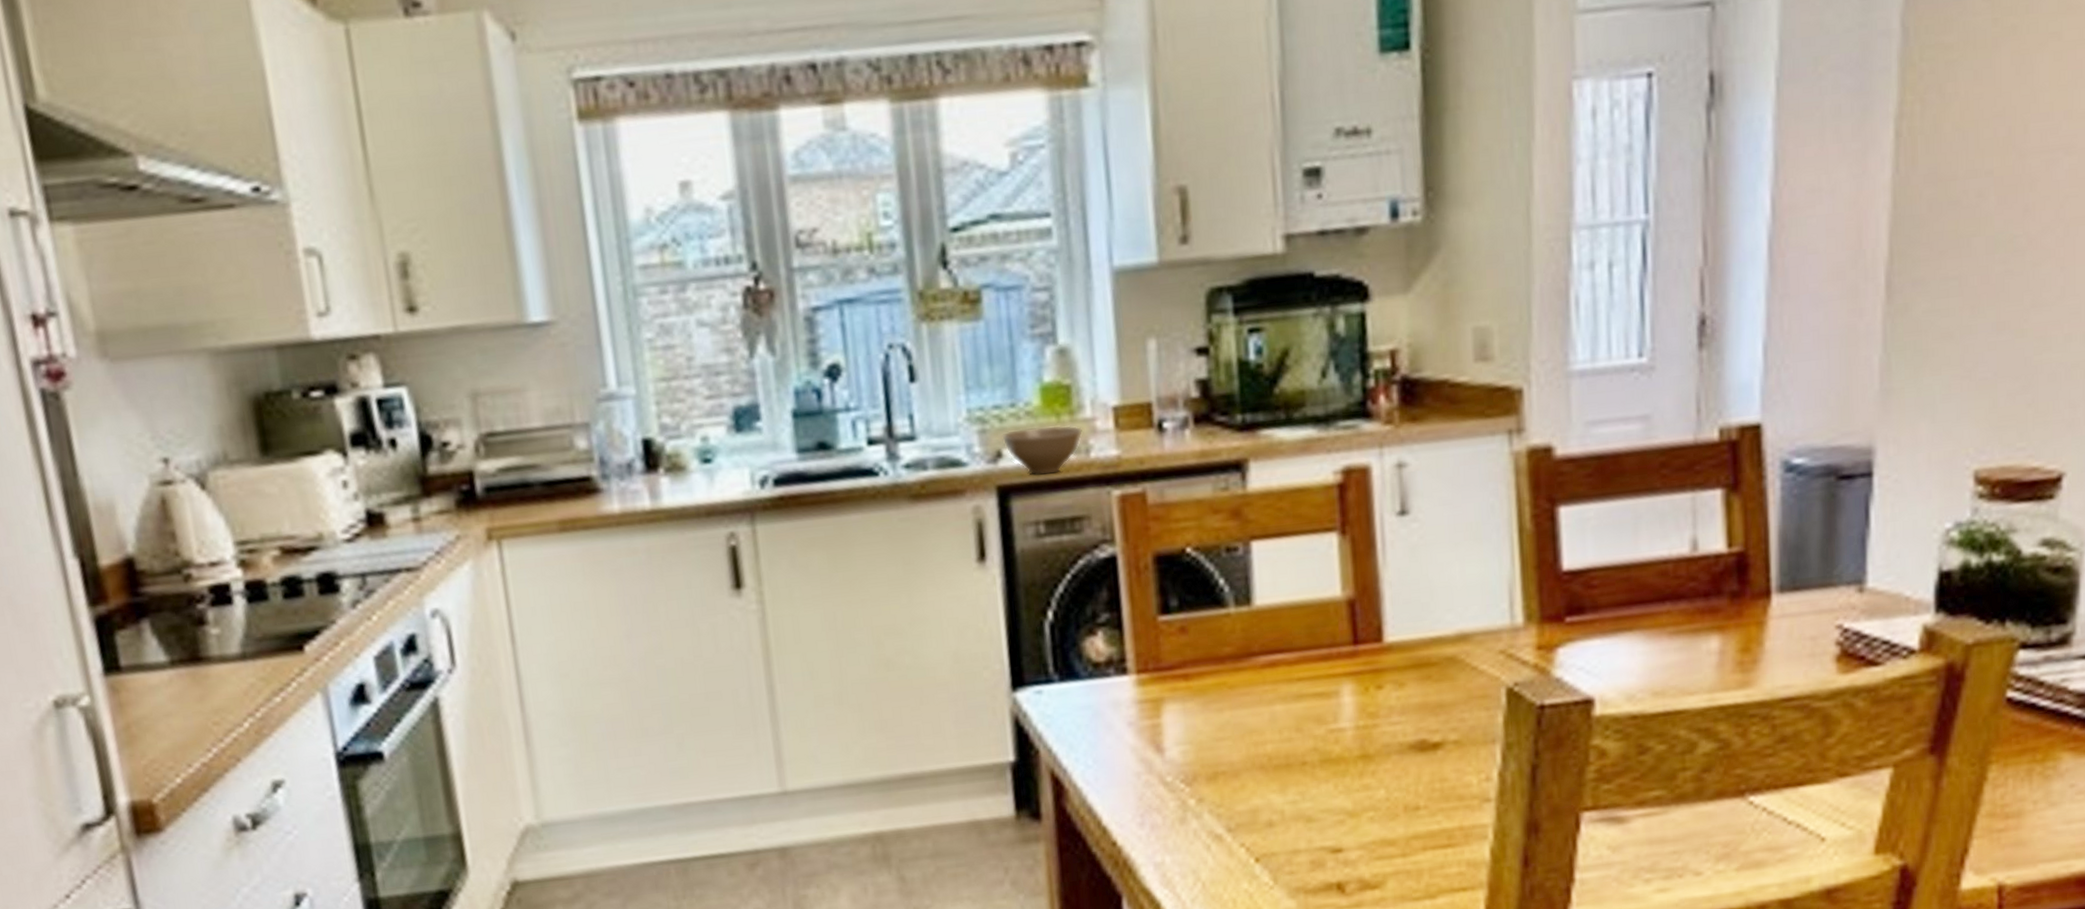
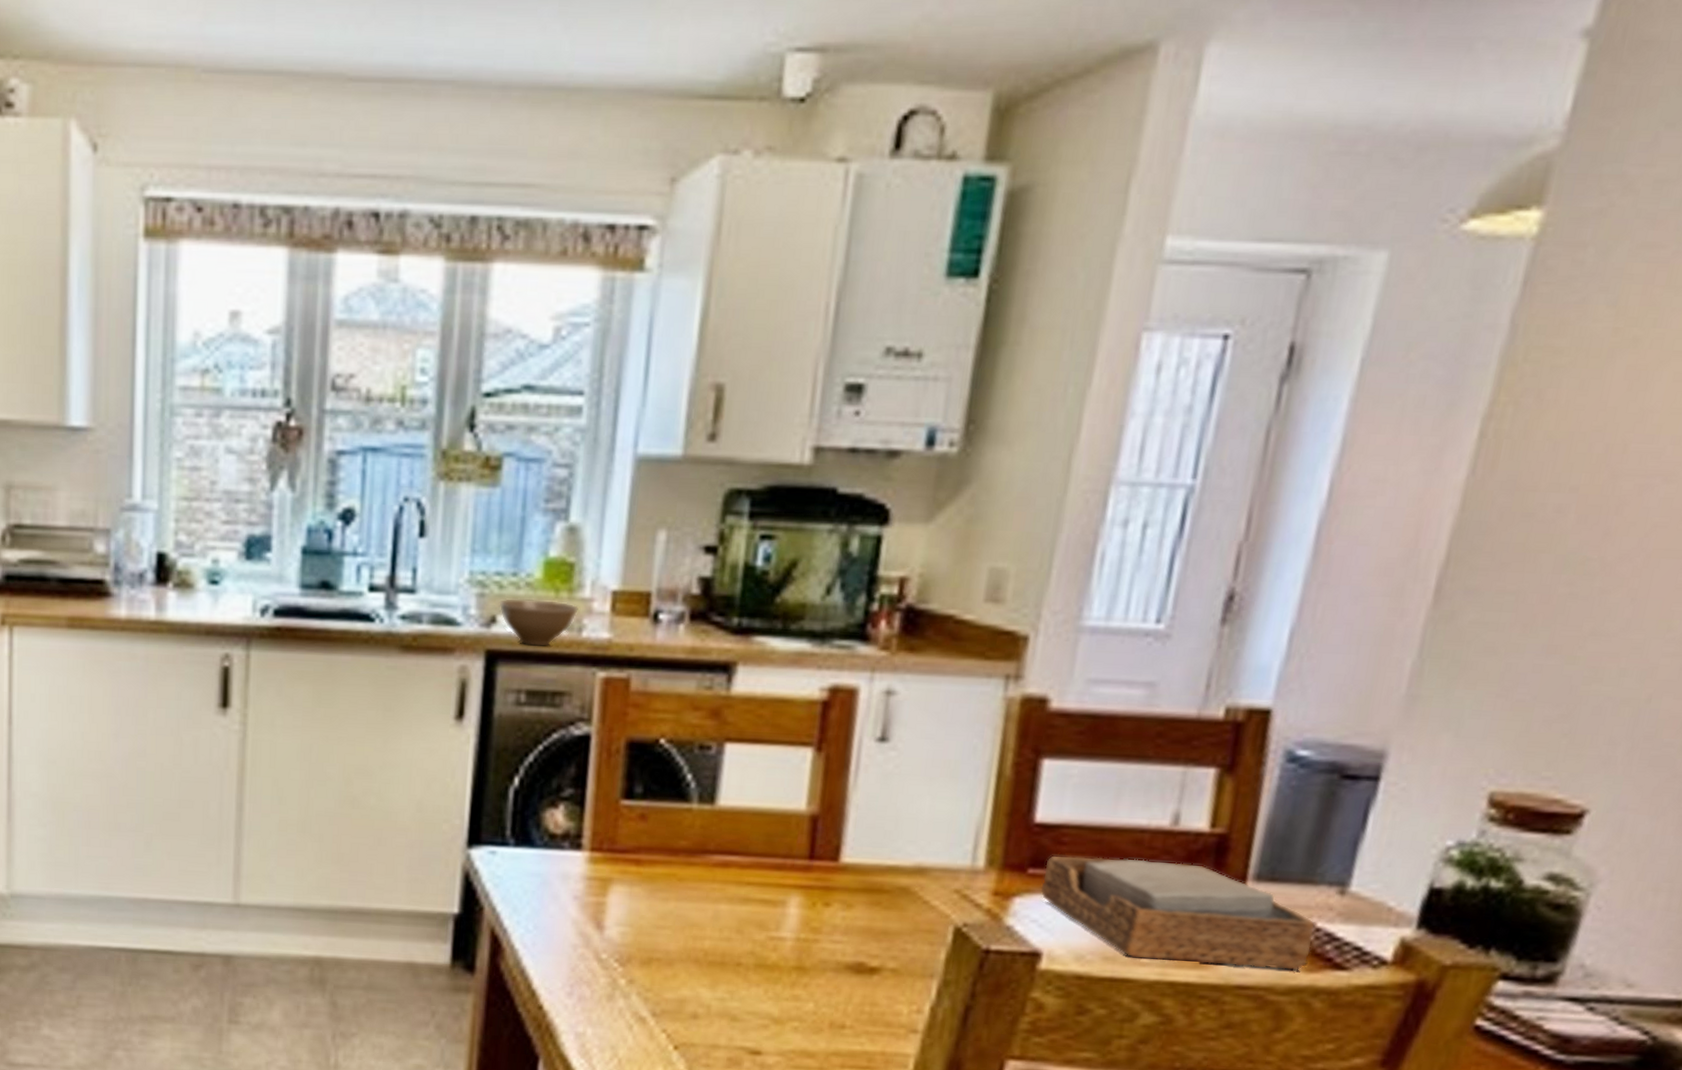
napkin holder: none [1581,586,1844,689] -> present [1040,855,1315,970]

